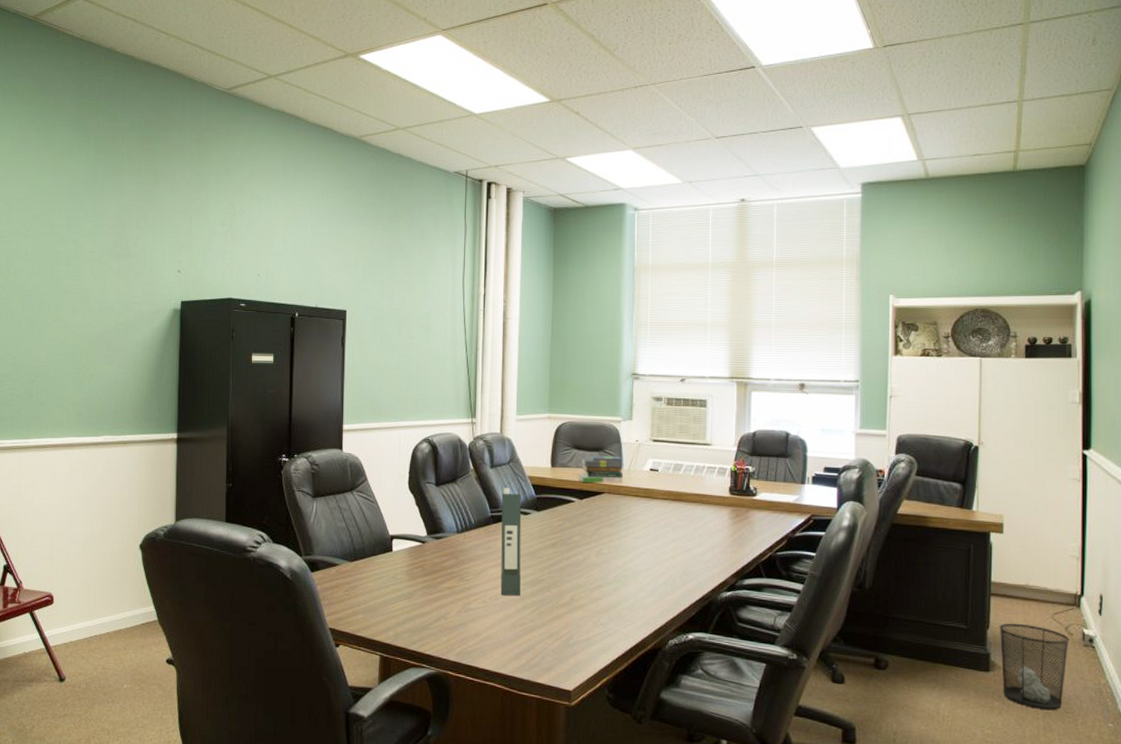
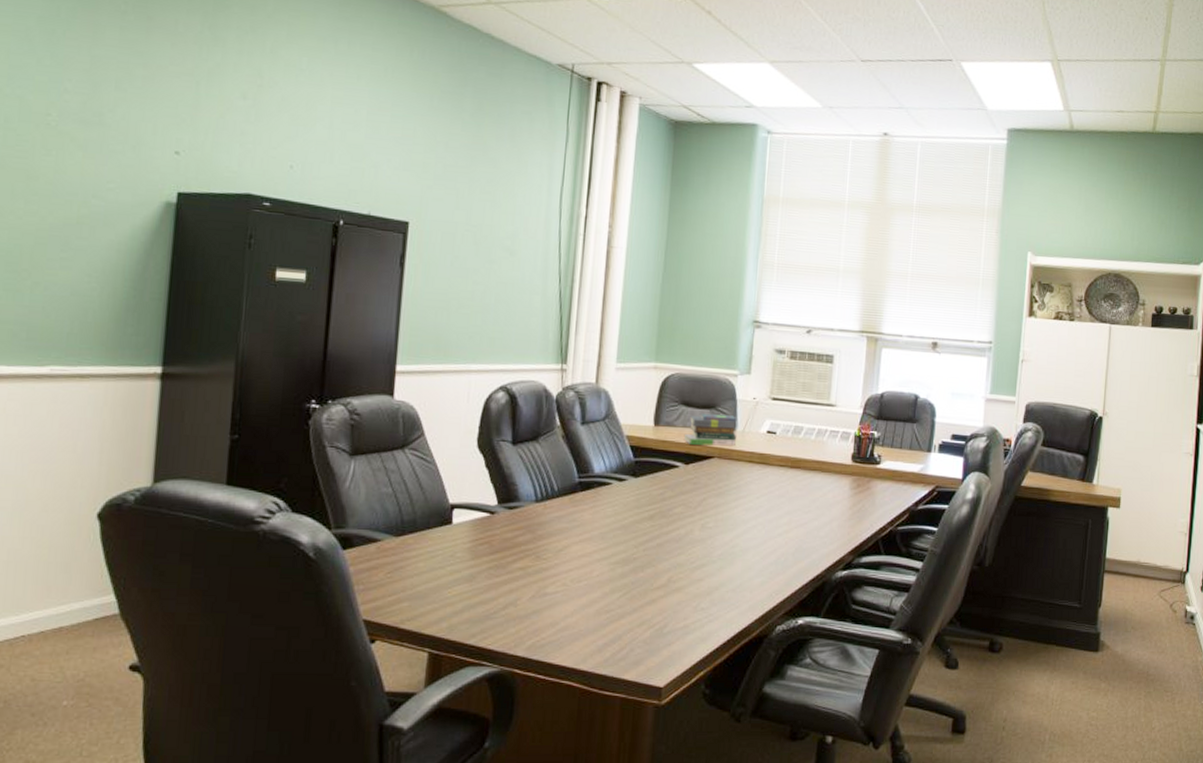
binder: present [500,482,522,595] -> none [585,442,617,577]
waste bin: present [999,623,1069,711] -> none [1109,601,1173,690]

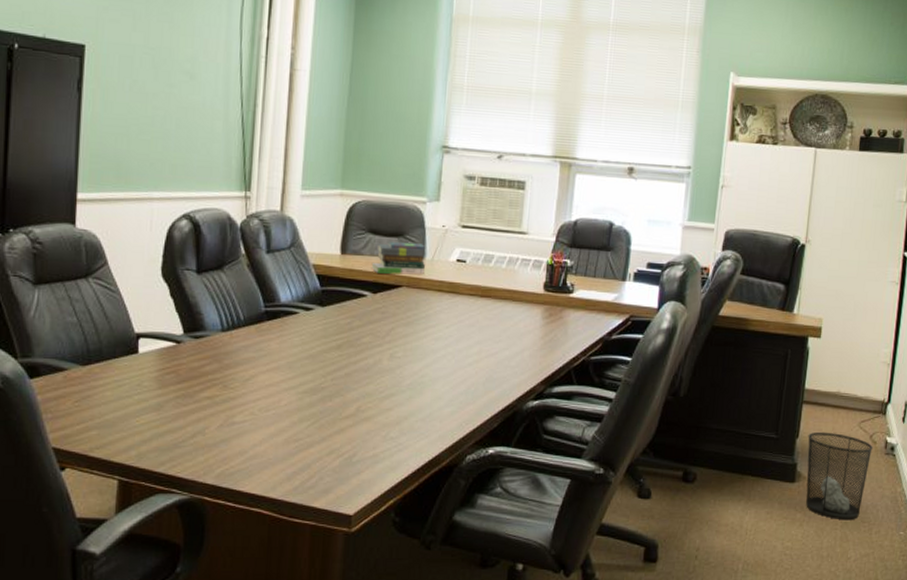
waste bin: none [1109,601,1173,690] -> present [805,431,873,521]

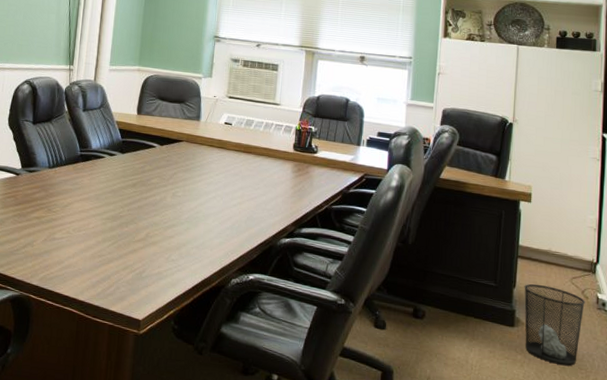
books: present [371,242,426,275] -> none [159,107,201,133]

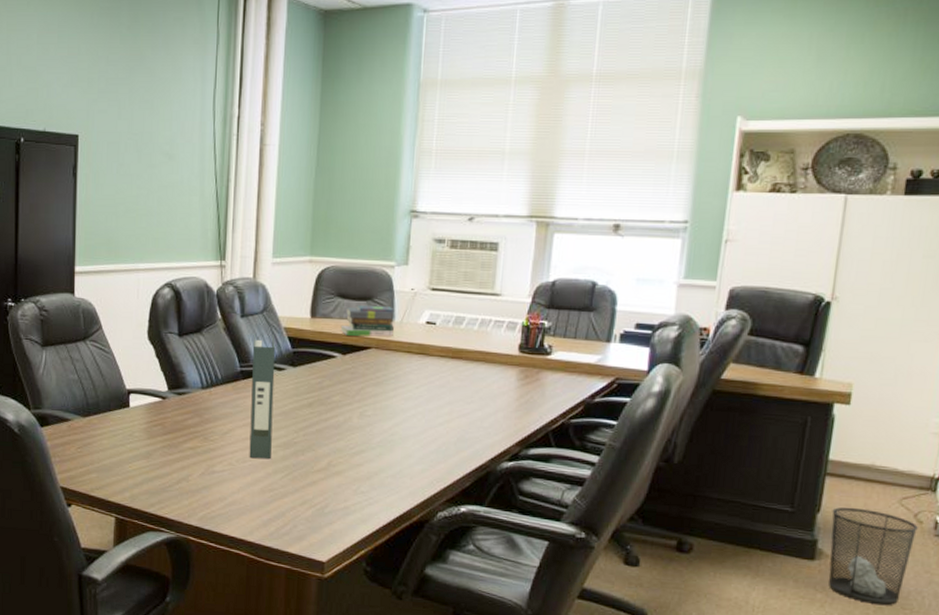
binder: none [83,125,109,229] -> present [249,334,276,459]
books: none [159,107,201,133] -> present [340,305,395,337]

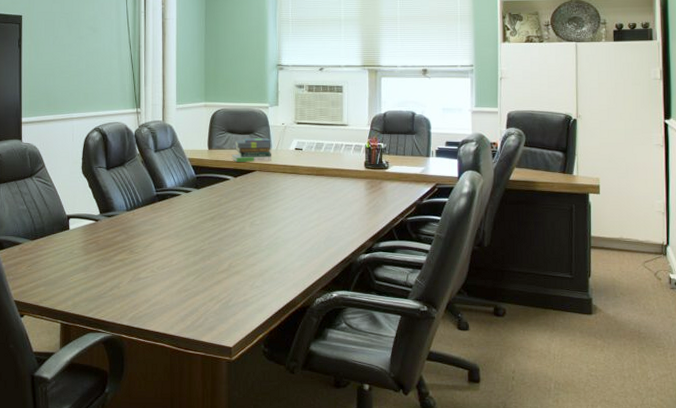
binder: present [249,334,276,459] -> none [165,164,184,264]
waste bin: present [828,507,918,606] -> none [599,271,658,346]

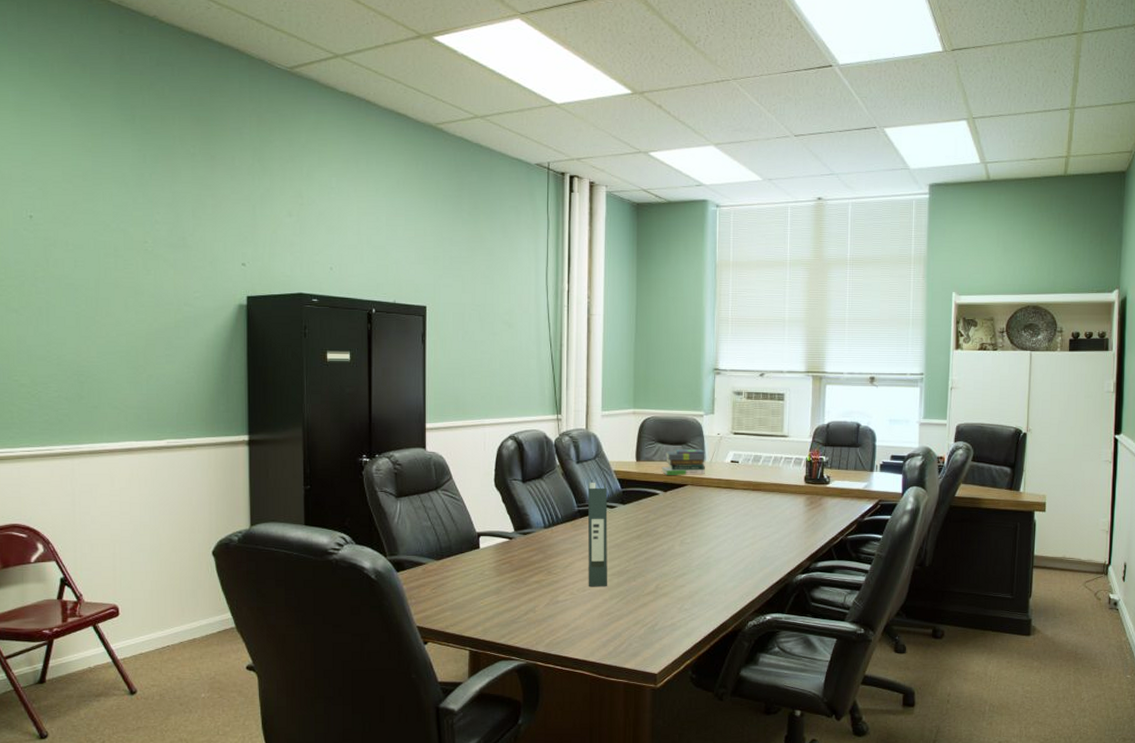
binder: none [165,164,184,264] -> present [587,477,608,586]

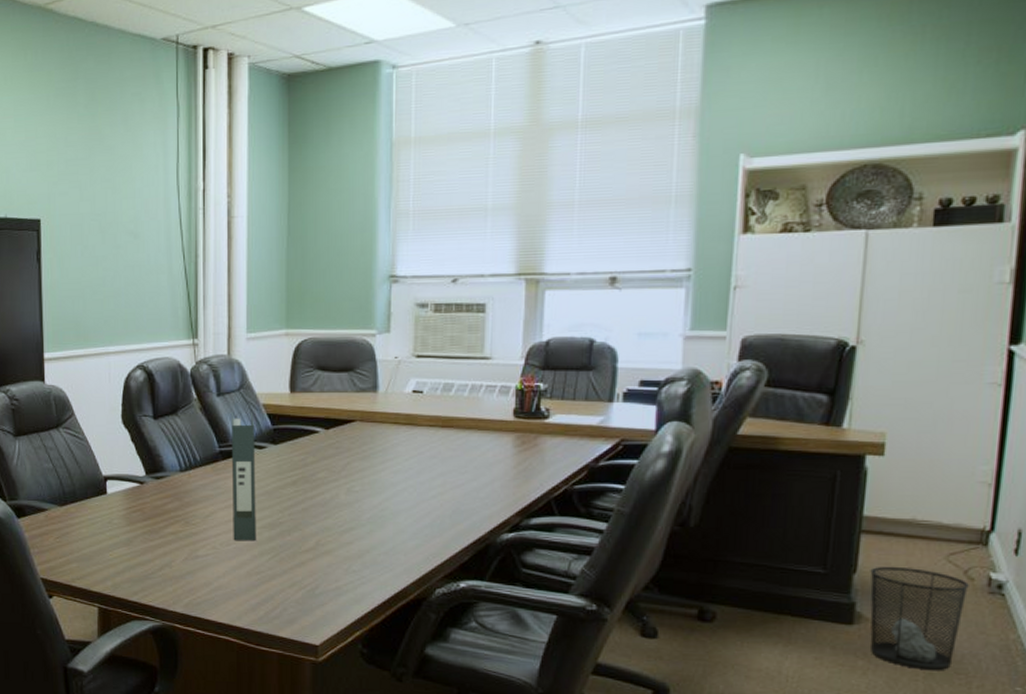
books: present [661,449,706,475] -> none [322,377,380,409]
waste bin: none [1039,591,1098,667] -> present [869,566,969,671]

